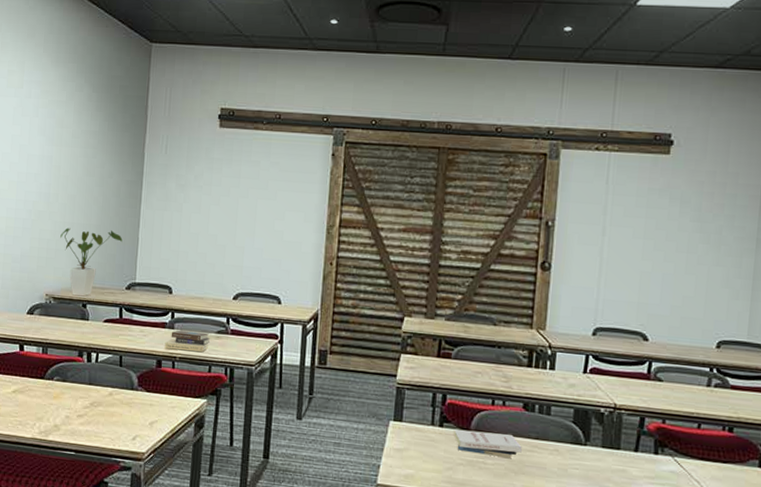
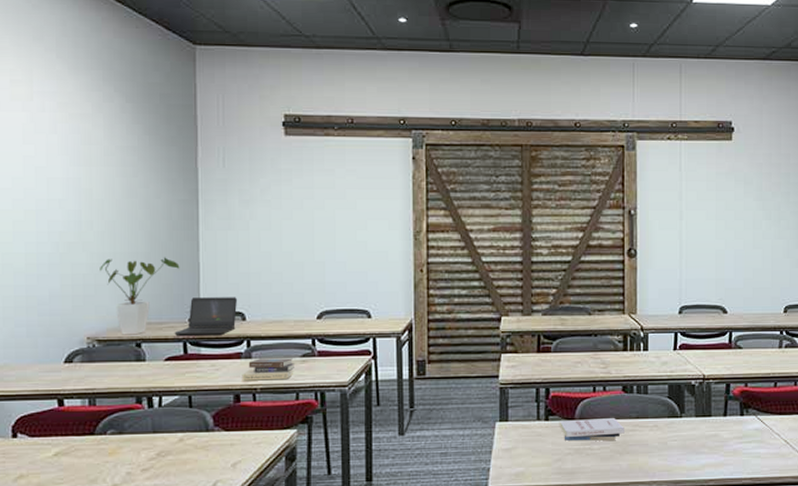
laptop computer: none [113,268,167,305] -> present [174,297,238,336]

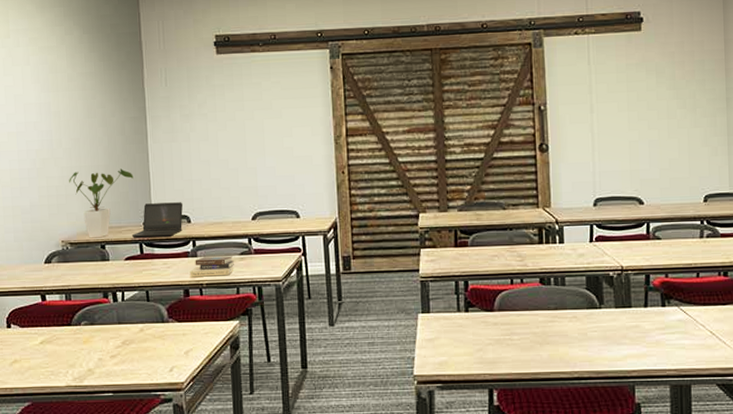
books: present [559,417,624,441] -> none [478,308,544,332]

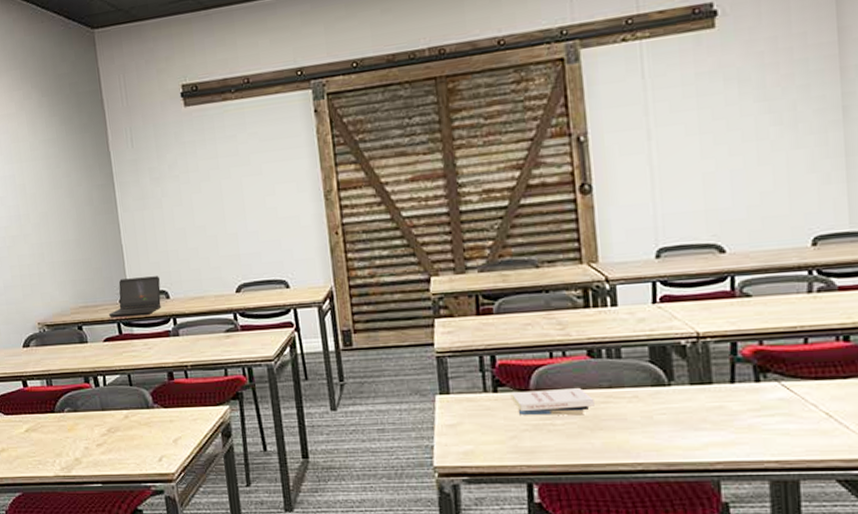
house plant: present [69,168,134,238] -> none [40,242,106,319]
books: present [189,256,234,277] -> none [172,334,220,359]
books: none [478,308,544,332] -> present [510,387,595,416]

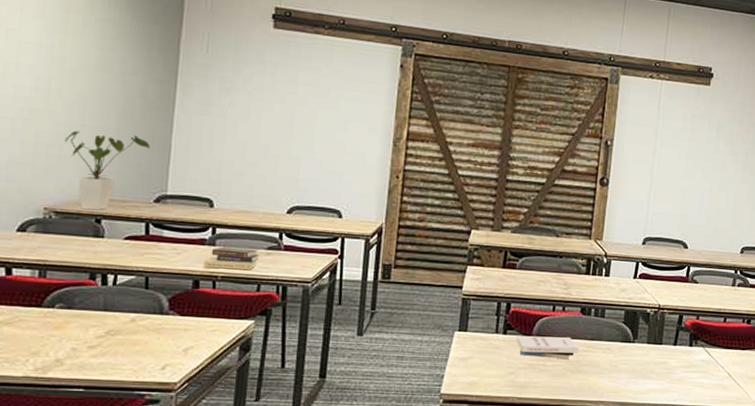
house plant: none [40,242,106,319] -> present [65,130,151,211]
laptop computer: present [108,276,161,317] -> none [137,179,208,219]
books: none [172,334,220,359] -> present [203,247,259,271]

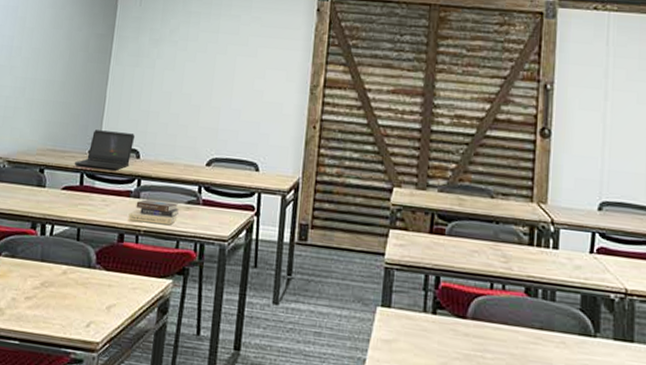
house plant: present [65,130,151,211] -> none [20,84,89,161]
laptop computer: none [137,179,208,219] -> present [74,130,135,171]
books: present [516,335,579,360] -> none [447,317,525,353]

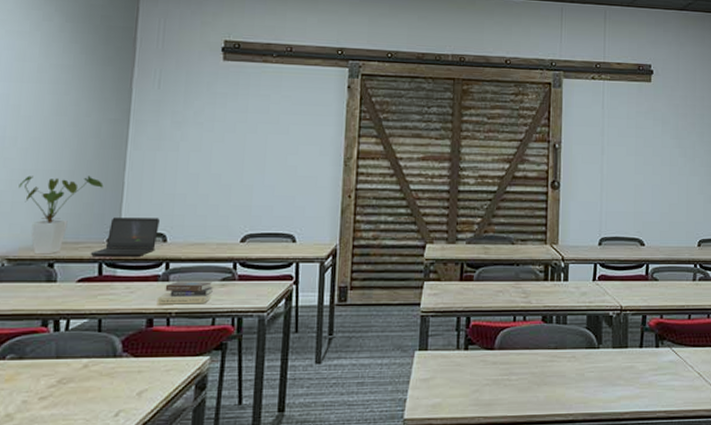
house plant: none [20,84,89,161] -> present [19,176,104,255]

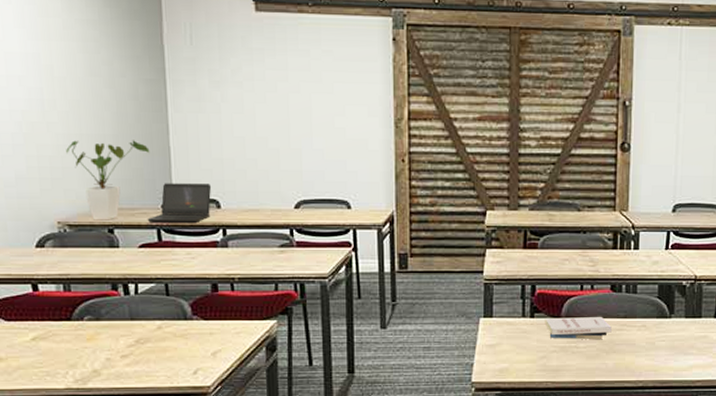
books: present [157,282,213,305] -> none [219,248,272,270]
books: none [478,347,543,372] -> present [544,316,612,340]

